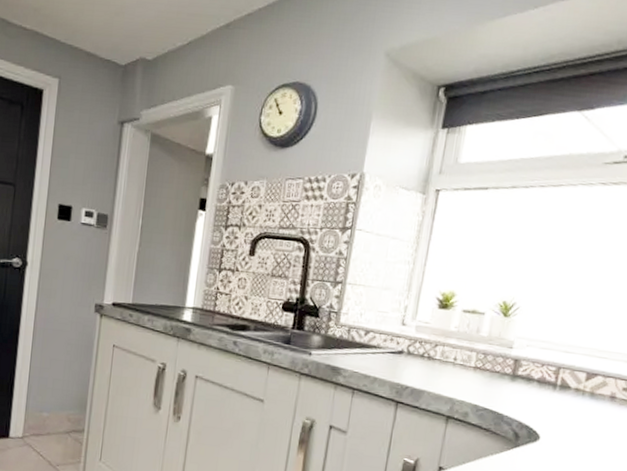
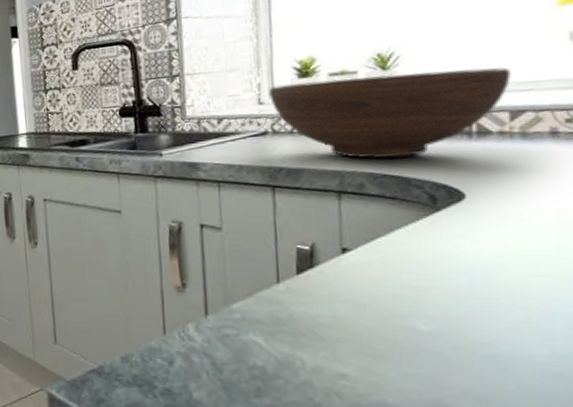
fruit bowl: none [412,311,595,397] -> present [269,67,511,159]

